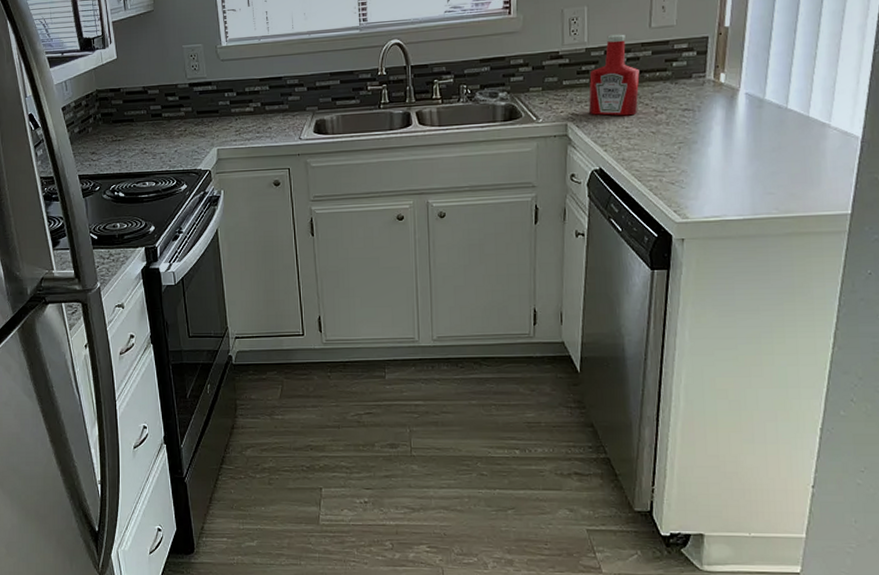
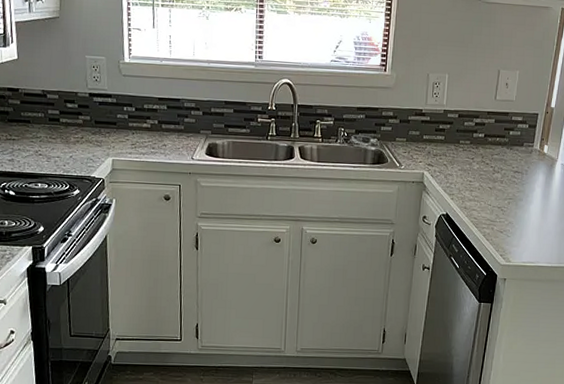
ketchup bottle: present [588,34,640,116] -> none [441,101,484,172]

